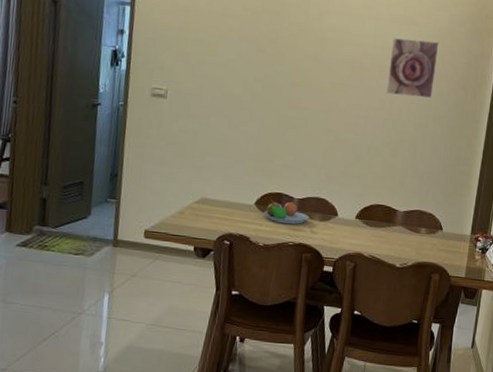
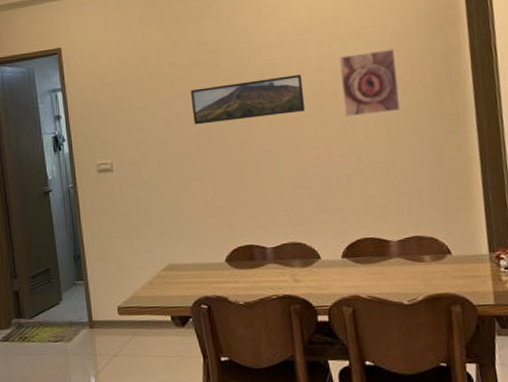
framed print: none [253,35,358,80] -> present [190,74,305,125]
fruit bowl: present [264,199,309,225] -> none [237,251,289,277]

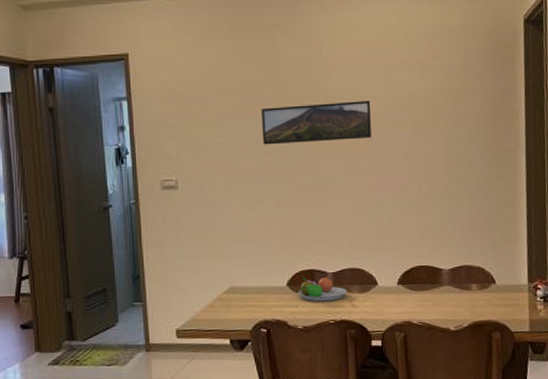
fruit bowl: none [237,251,289,277] -> present [298,276,347,302]
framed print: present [338,49,401,118] -> none [406,82,460,147]

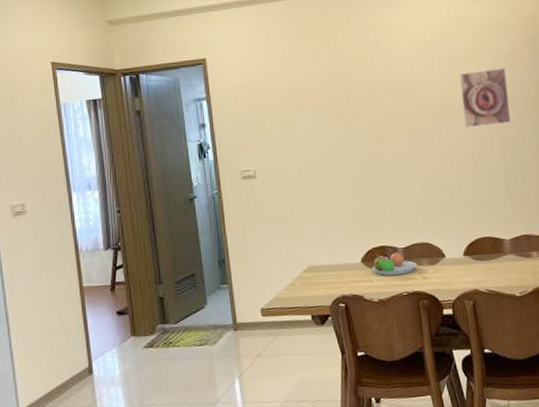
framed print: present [261,101,372,145] -> none [328,89,430,134]
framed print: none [406,82,460,147] -> present [458,68,512,128]

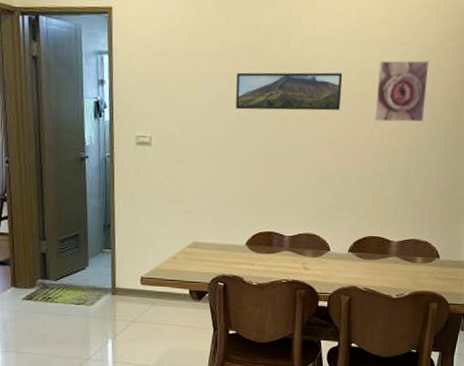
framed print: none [328,89,430,134] -> present [236,72,343,111]
fruit bowl: present [372,251,418,276] -> none [255,238,301,262]

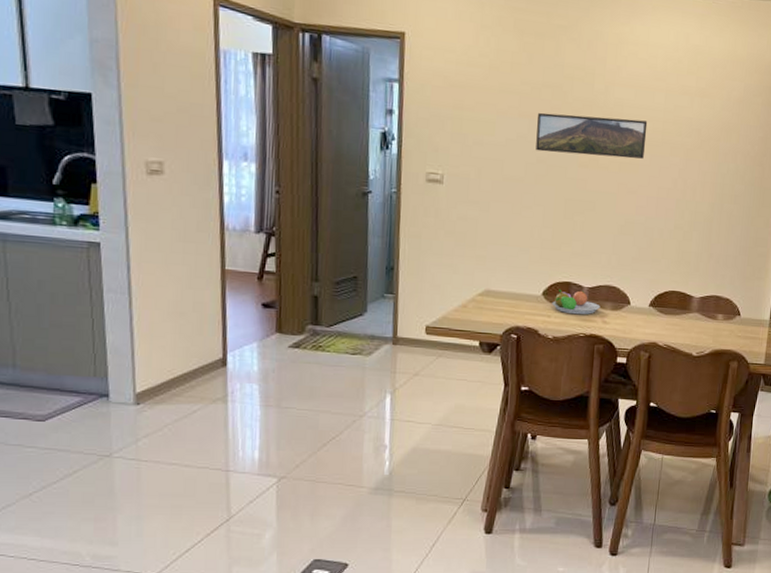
fruit bowl: none [255,238,301,262] -> present [552,289,600,315]
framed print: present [374,60,430,123] -> none [678,111,734,177]

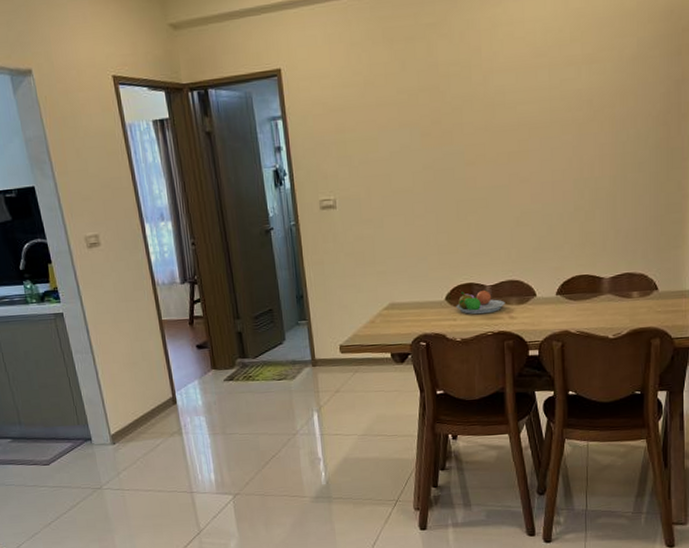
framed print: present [536,112,648,159] -> none [417,103,534,158]

